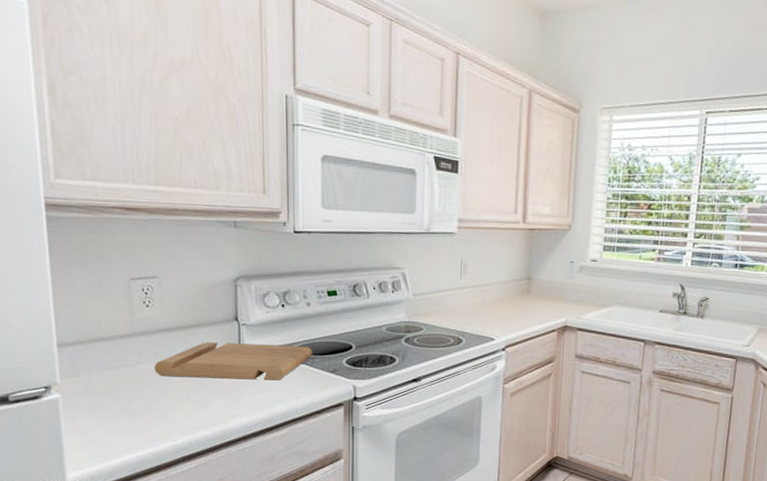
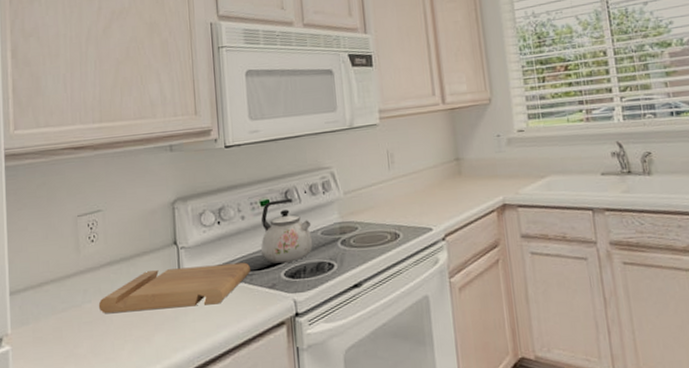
kettle: none [325,292,377,352] -> present [261,199,313,264]

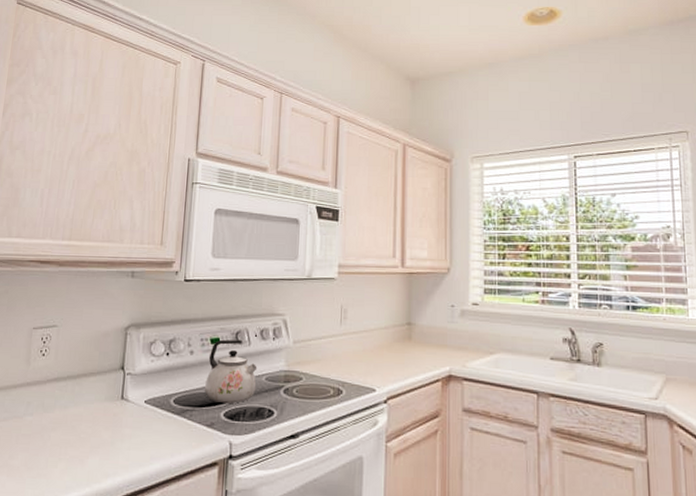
cutting board: present [98,262,250,313] -> none [39,392,191,435]

